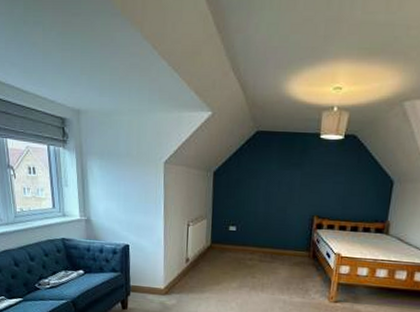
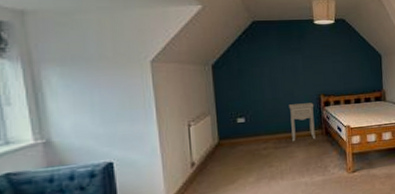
nightstand: none [278,221,306,261] -> present [288,102,316,142]

